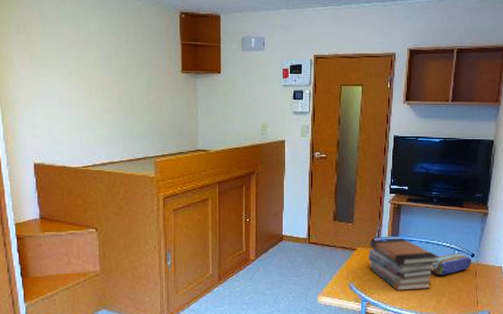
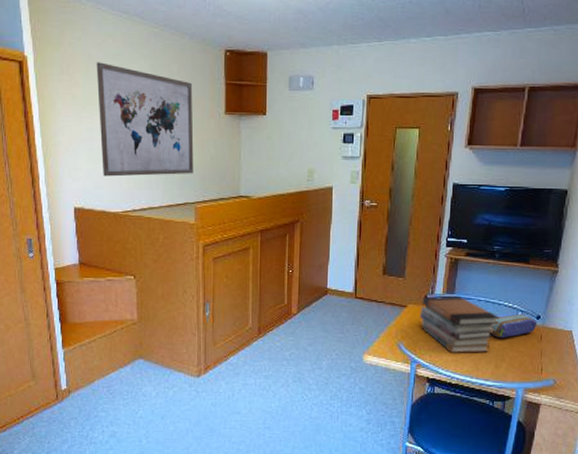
wall art: none [53,22,152,133] -> present [96,62,194,177]

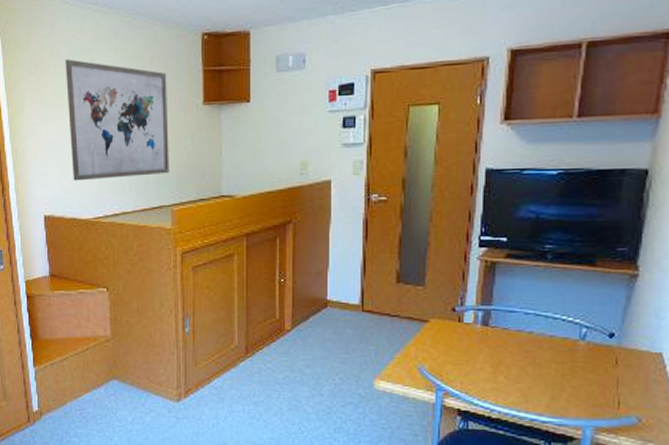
book stack: present [420,295,500,354] -> none [446,307,556,381]
pencil case: present [489,314,538,339] -> none [541,331,611,363]

